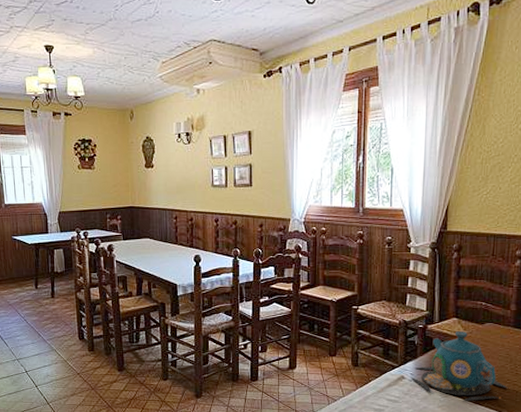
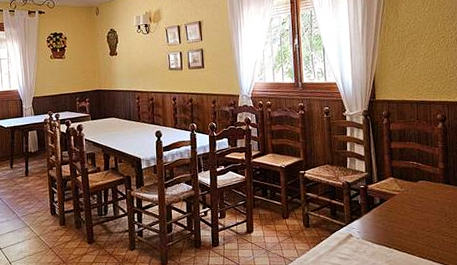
teapot: present [411,331,508,401] -> none [358,189,446,255]

